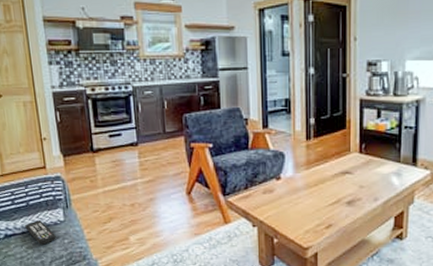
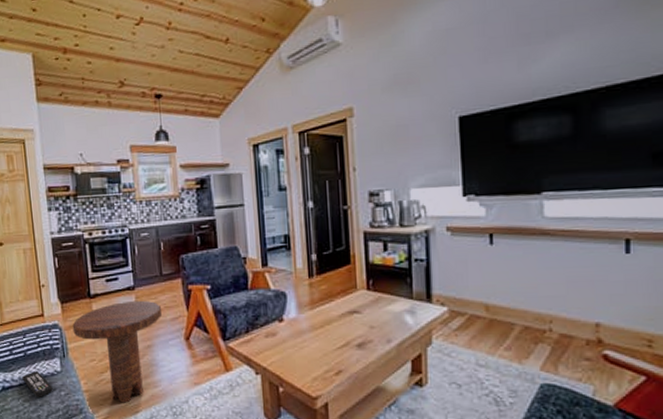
side table: none [75,156,164,251] -> present [72,300,162,403]

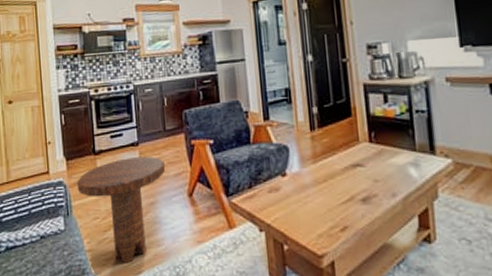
remote control: present [22,371,53,397] -> none [26,230,56,258]

